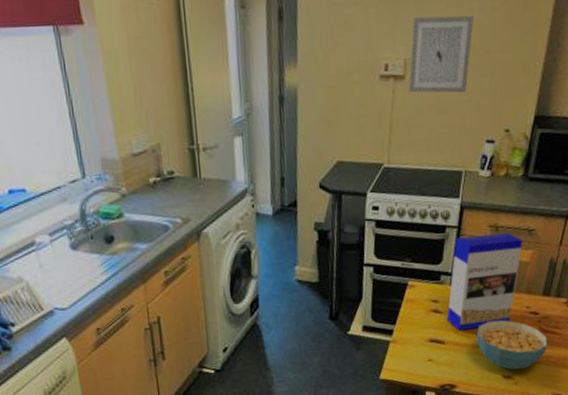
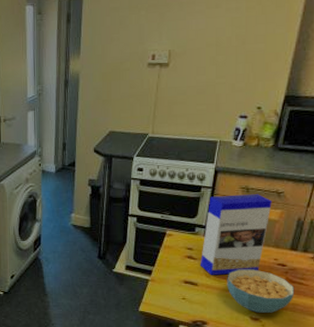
wall art: present [409,15,474,93] -> none [172,14,230,77]

